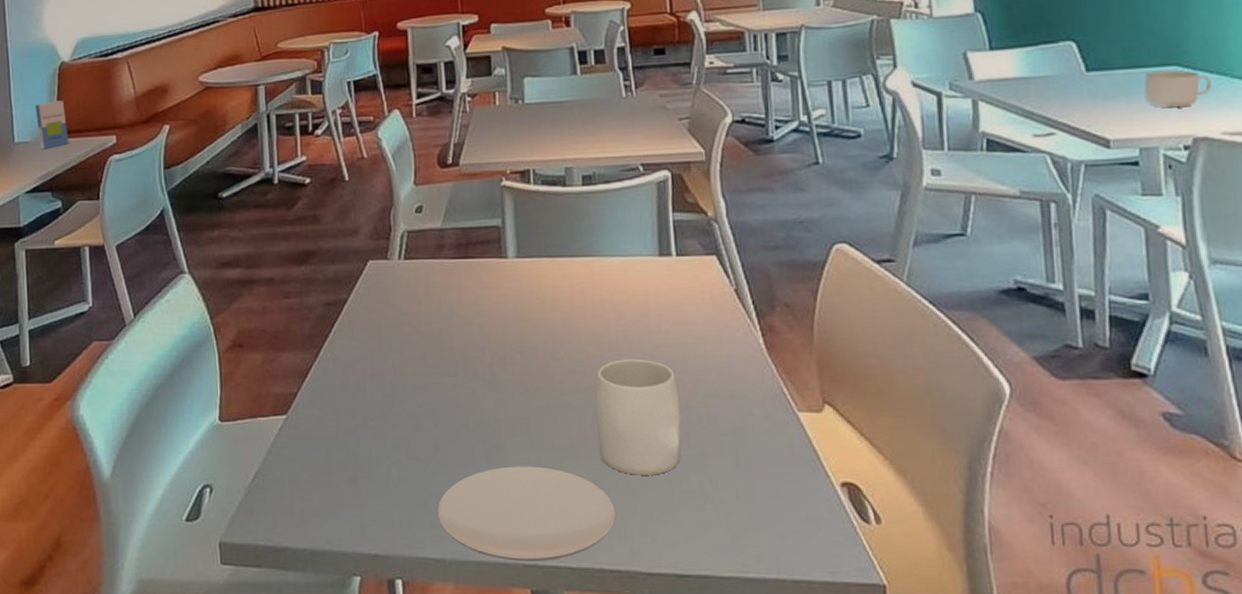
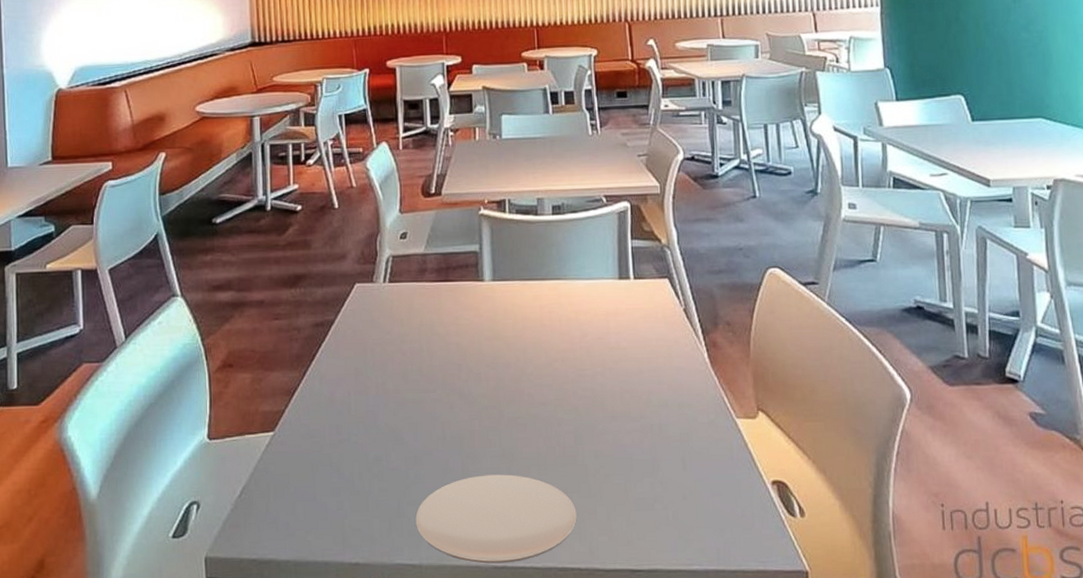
book: present [35,100,69,150] -> none [30,127,64,175]
mug: present [595,359,682,475] -> none [560,373,636,480]
cup: present [1144,70,1211,108] -> none [1016,121,1068,154]

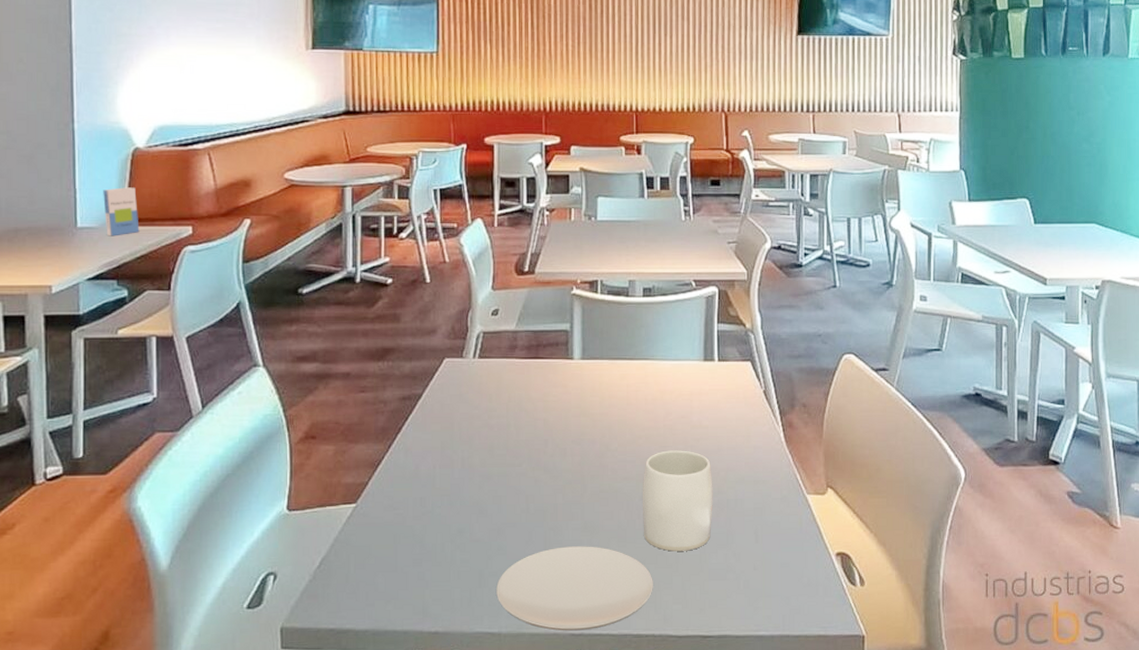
book: none [30,127,64,175] -> present [103,187,140,236]
mug: none [560,373,636,480] -> present [642,450,713,552]

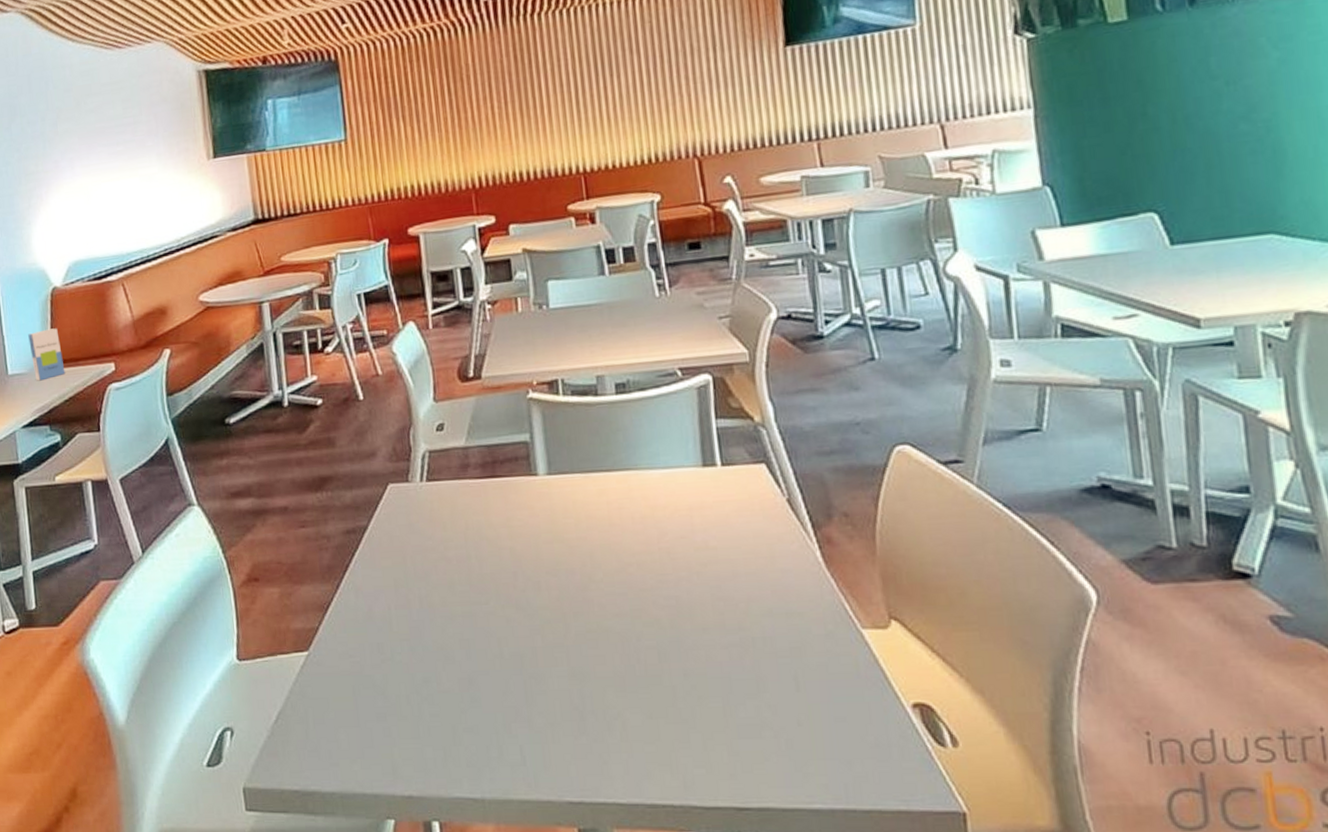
plate: present [496,546,653,631] -> none [473,697,666,799]
mug: present [642,450,713,552] -> none [638,578,735,703]

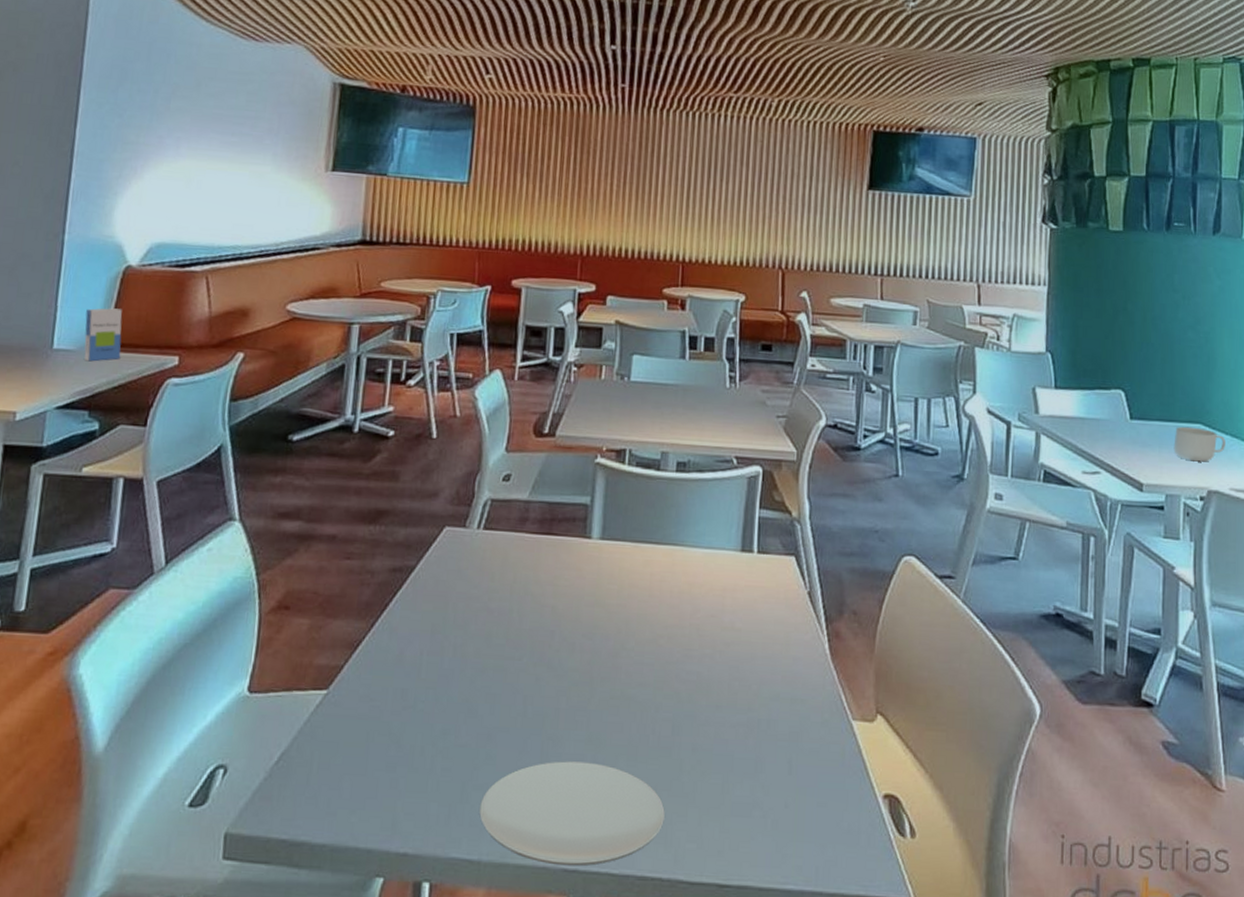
plate: none [473,697,666,799] -> present [479,761,665,866]
cup: none [1237,238,1314,281] -> present [1173,426,1225,462]

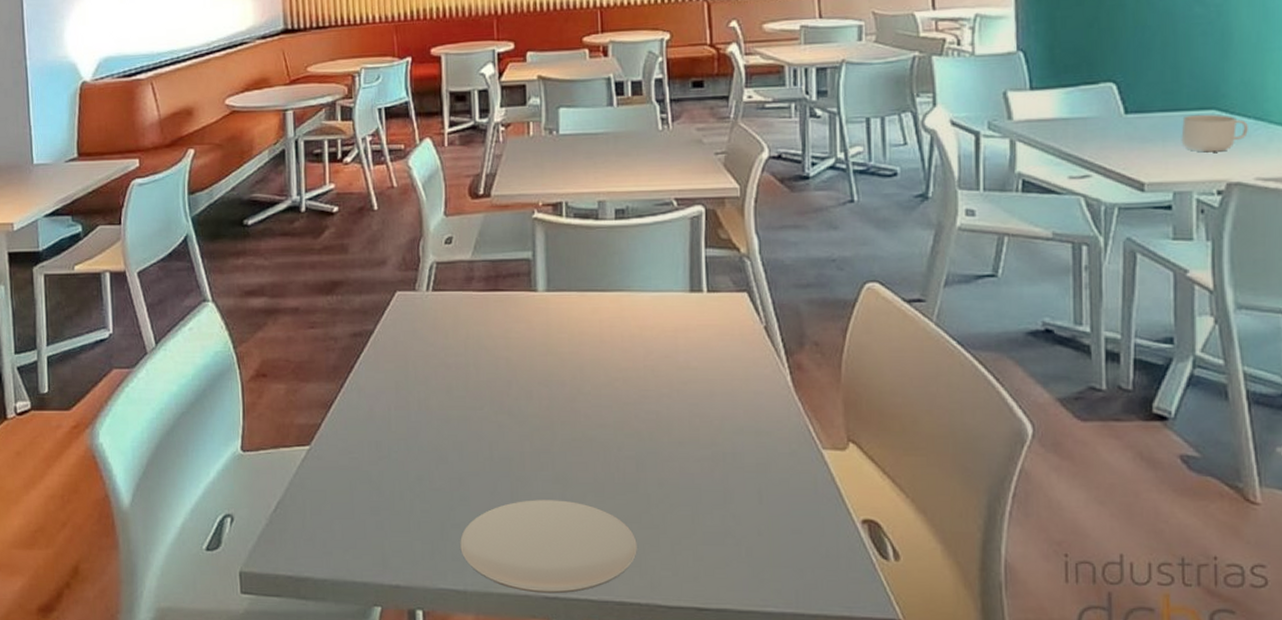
book: present [84,308,123,362] -> none [55,122,90,172]

